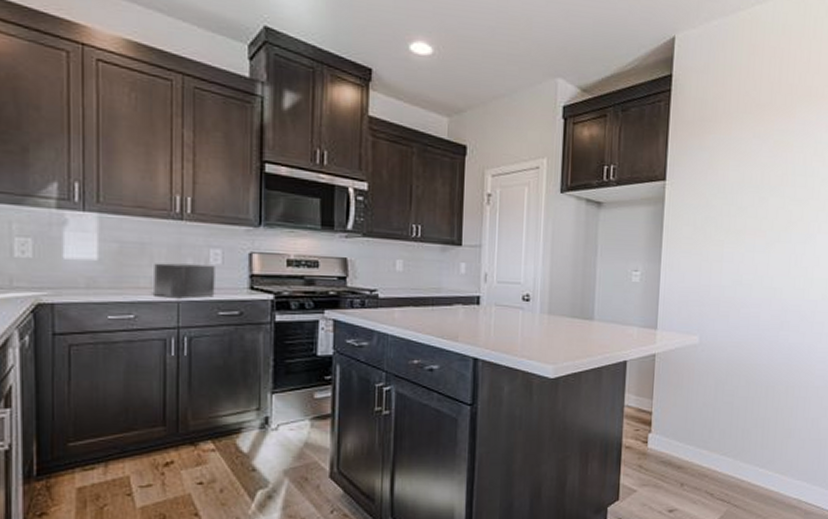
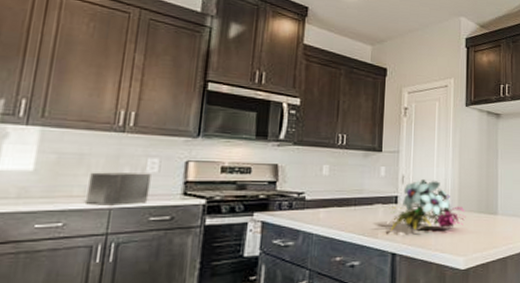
flower arrangement: none [471,278,557,336] -> present [389,179,466,232]

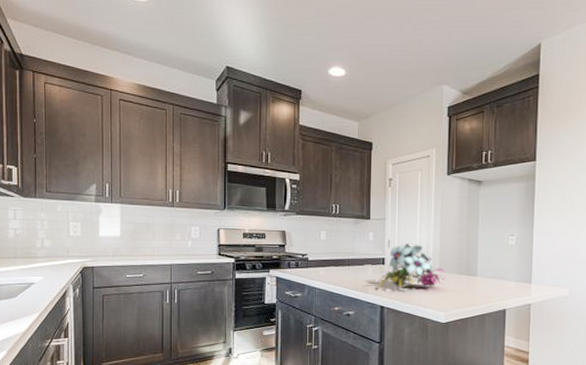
toaster: present [84,172,151,207] -> none [154,237,195,263]

